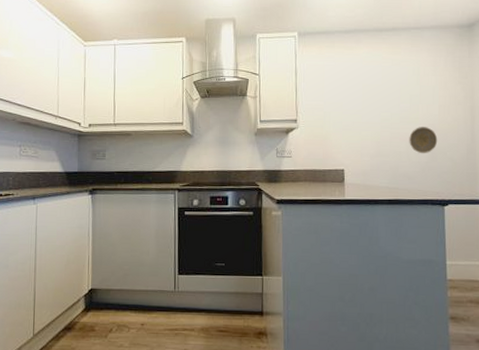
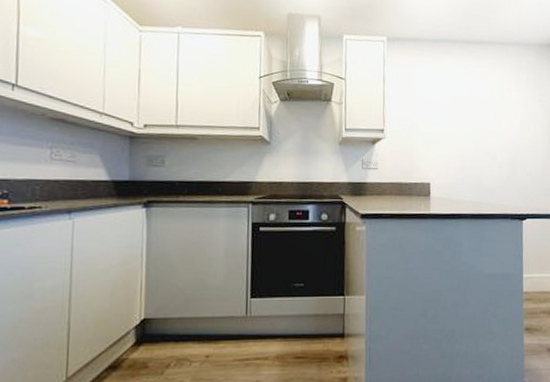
decorative plate: present [409,127,438,154] -> none [492,142,518,169]

